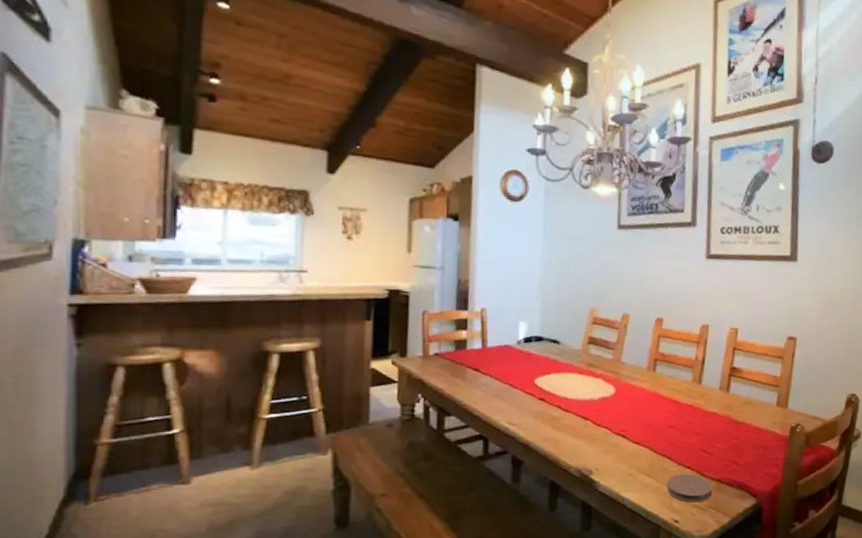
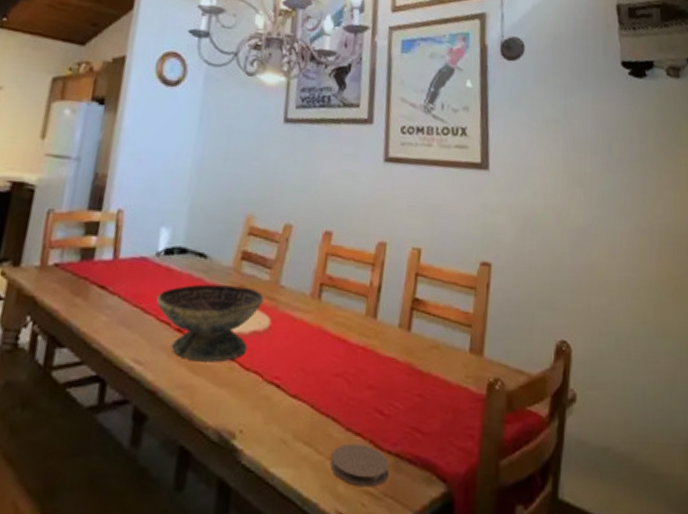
decorative bowl: none [521,363,609,422] -> present [156,284,265,363]

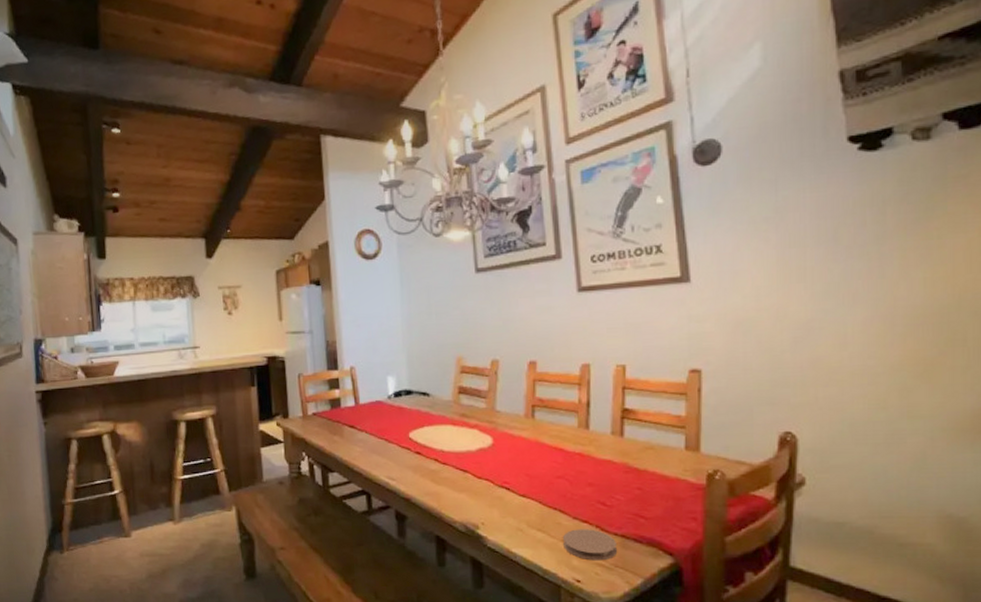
decorative bowl: present [156,284,265,363] -> none [395,415,485,475]

